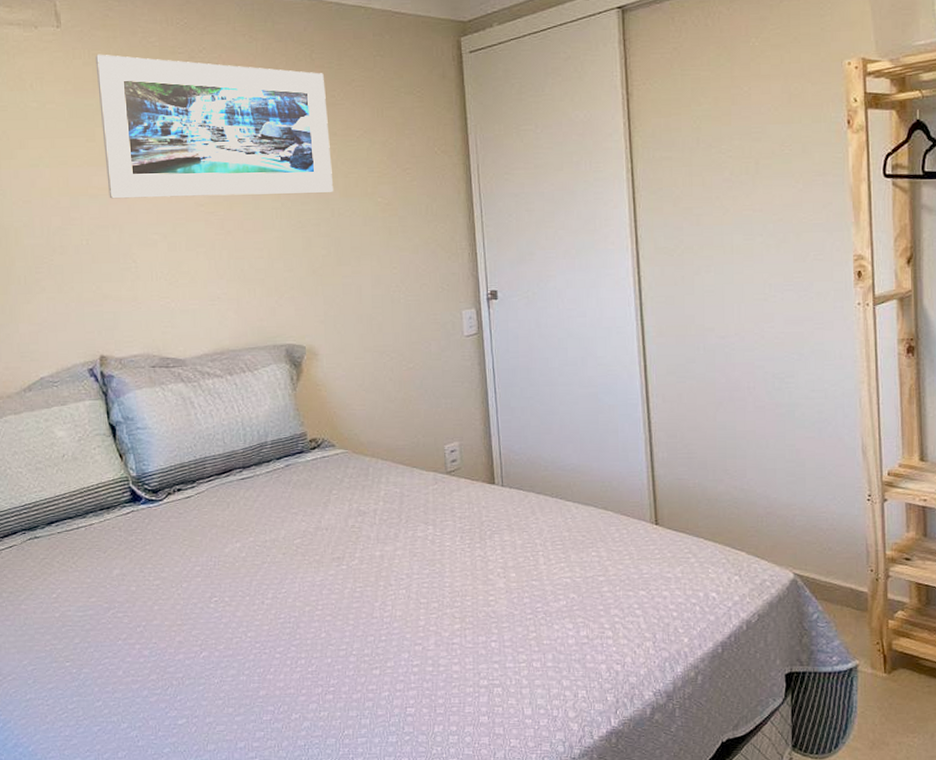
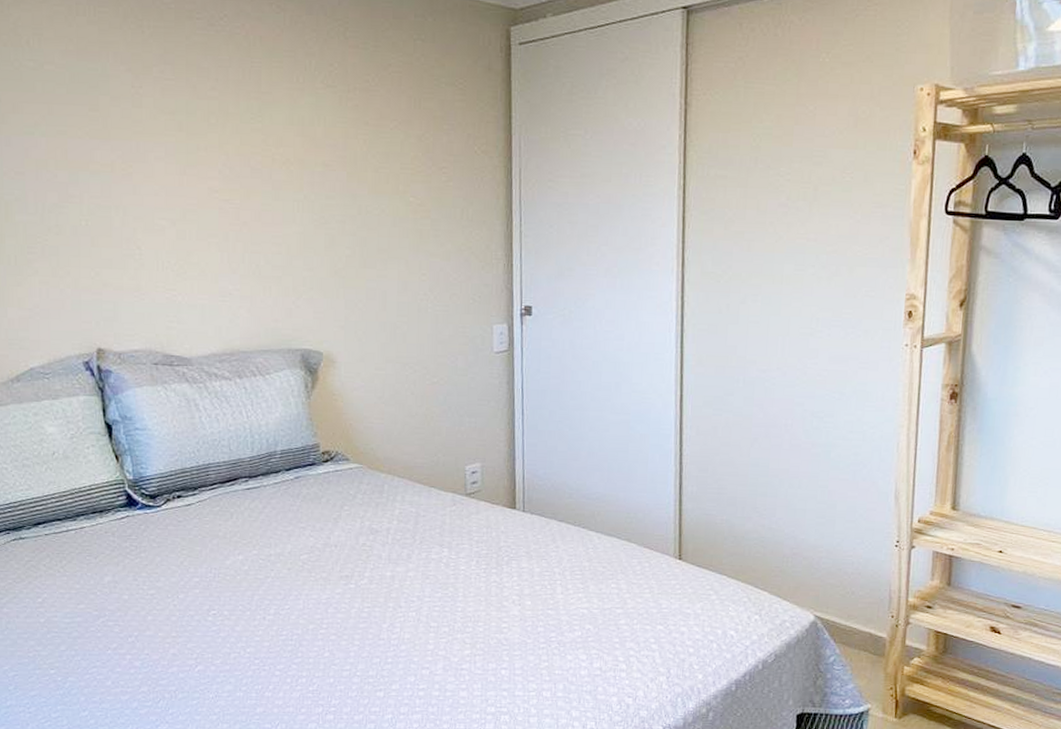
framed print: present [95,54,334,199] -> none [102,12,362,188]

